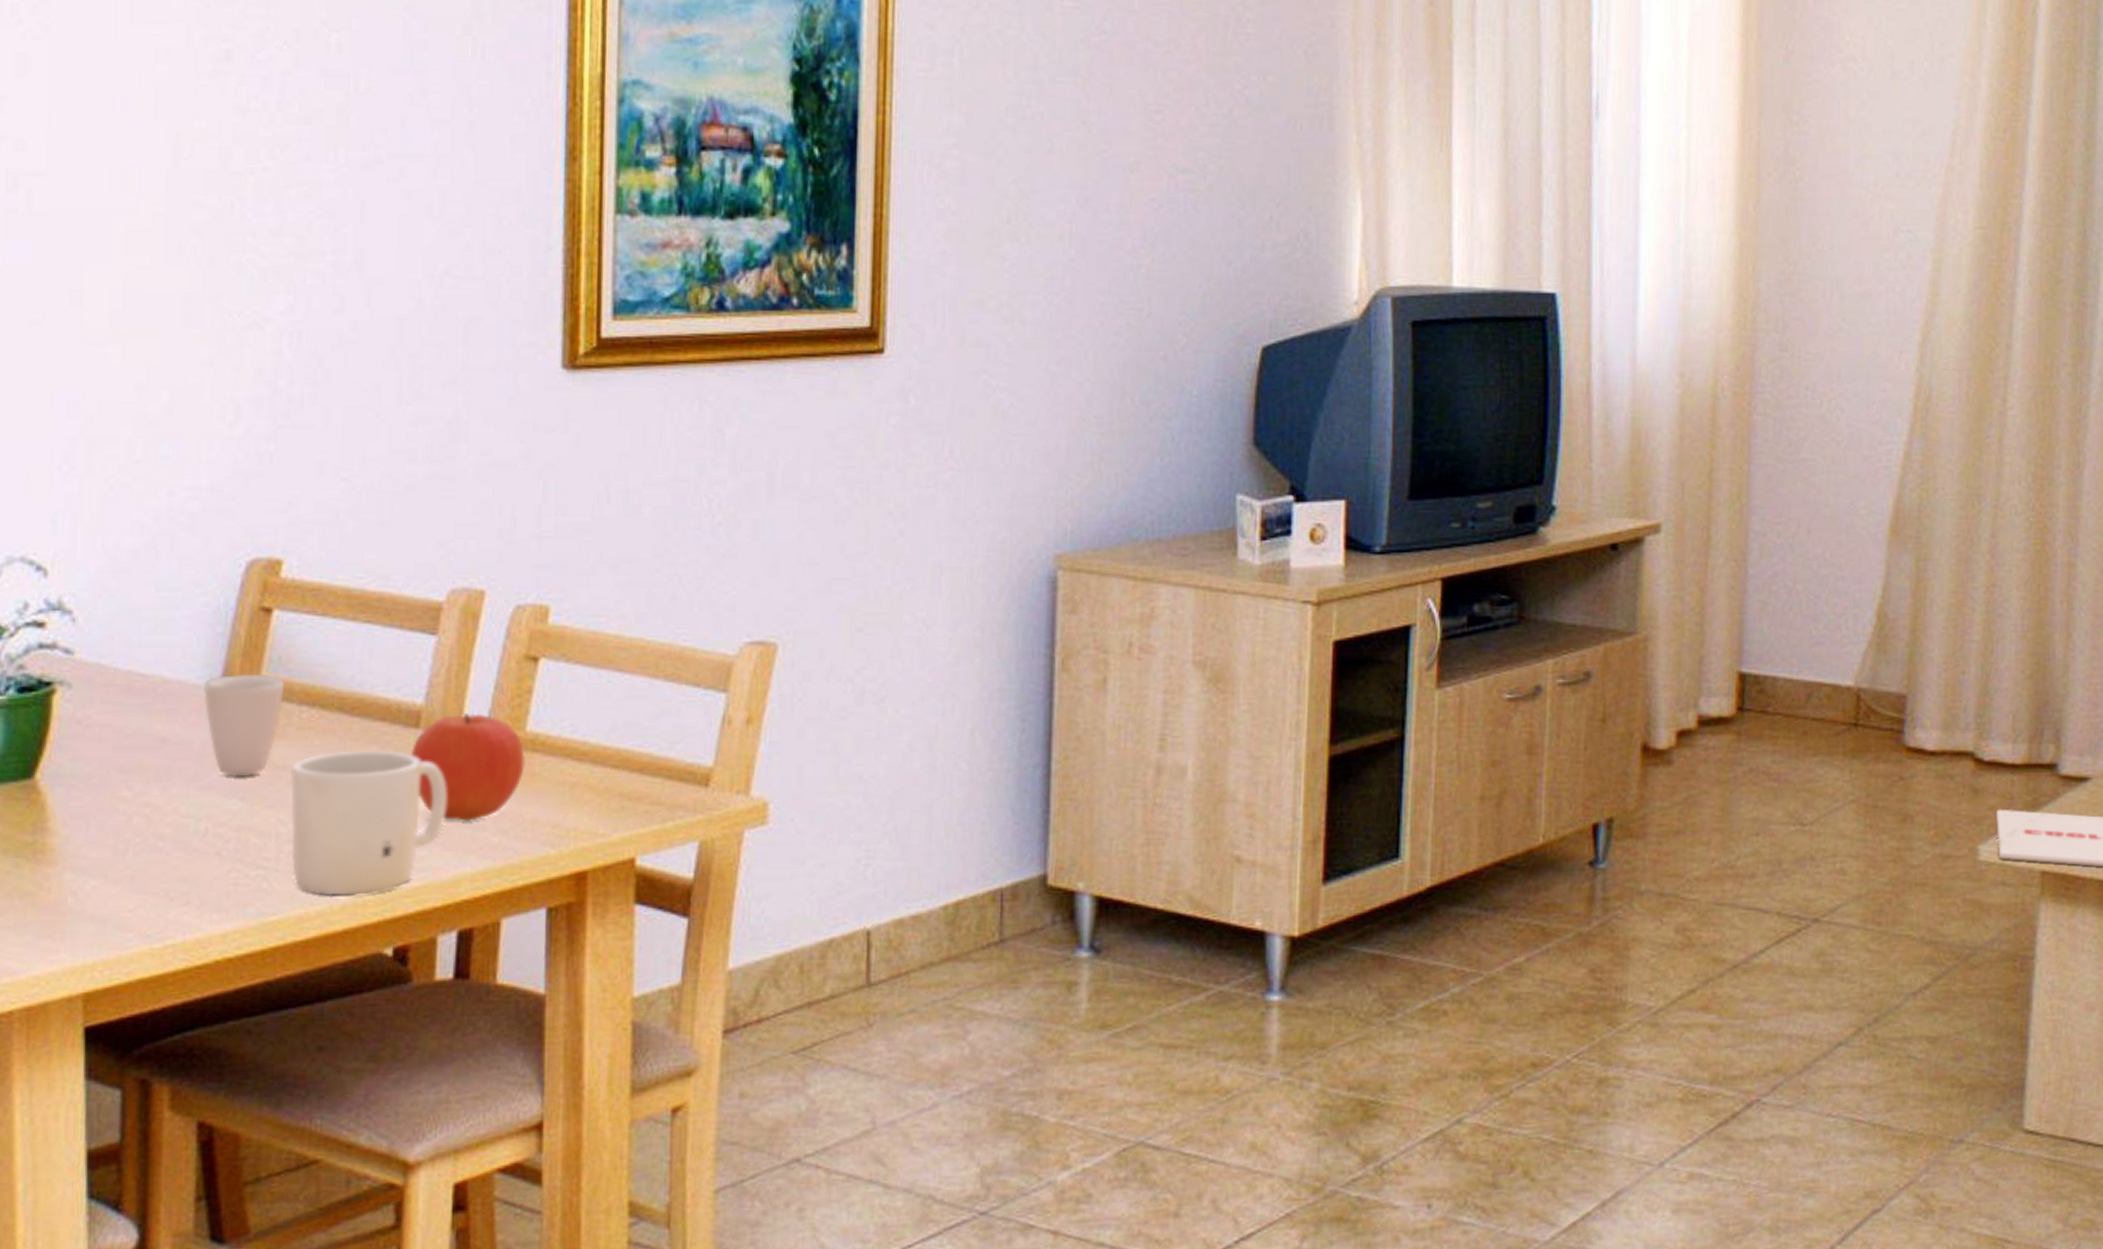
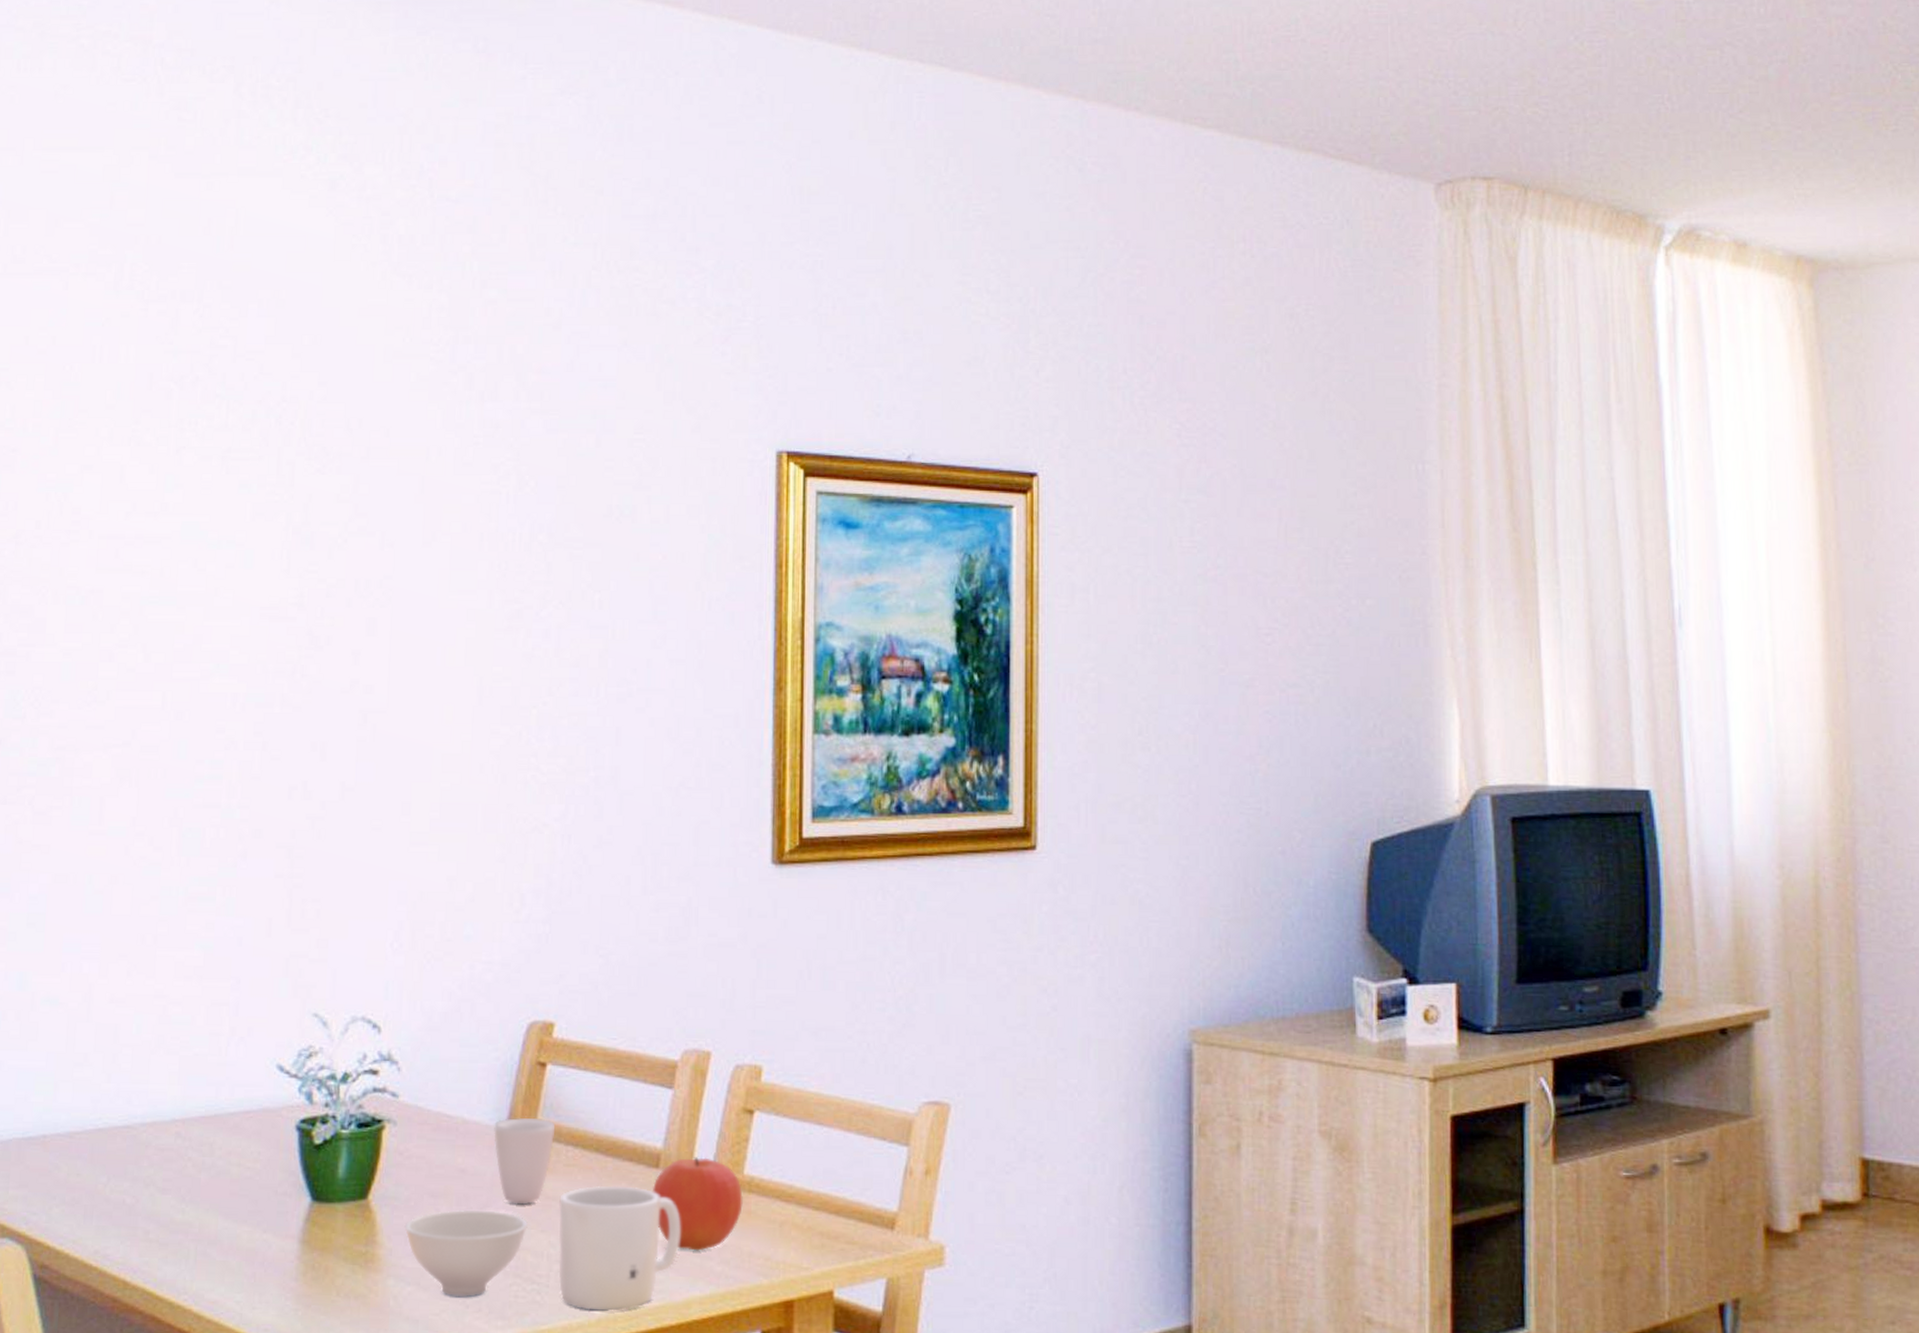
bowl: none [87,786,250,888] -> present [405,1210,528,1297]

